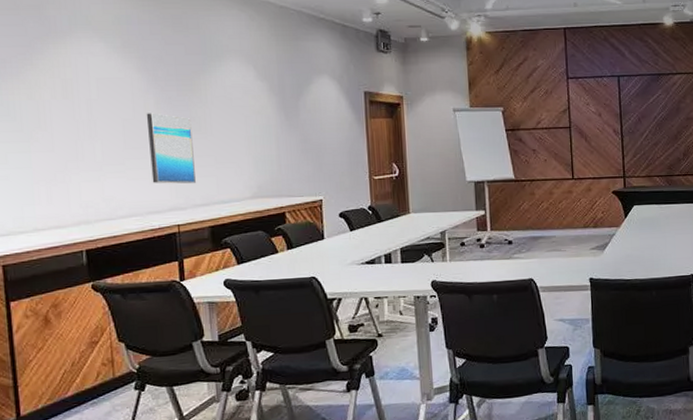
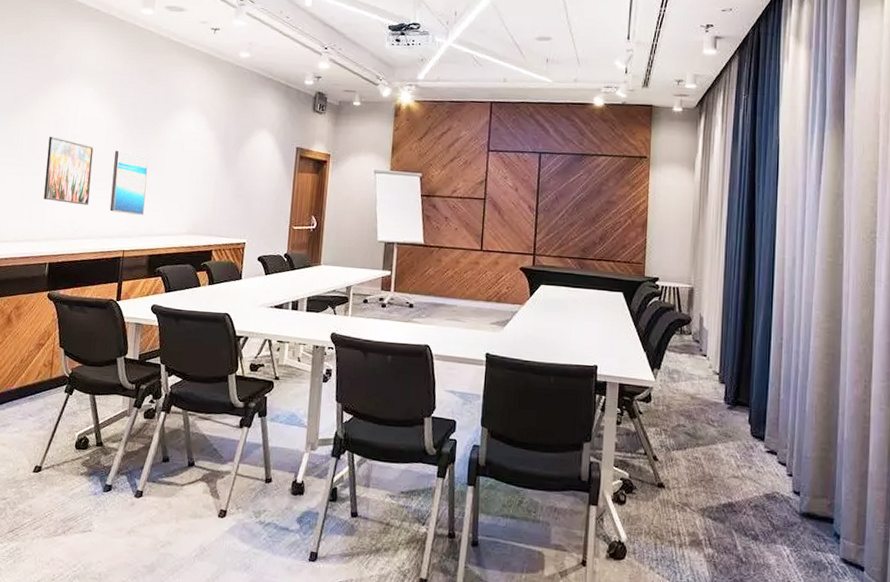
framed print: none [57,103,125,180] -> present [44,136,94,206]

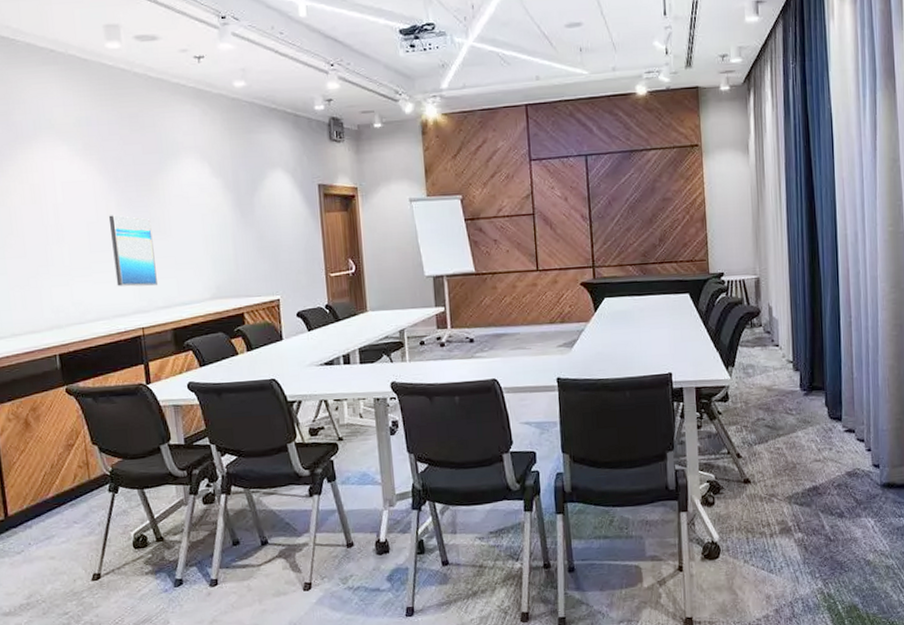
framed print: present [44,136,94,206] -> none [27,209,92,284]

